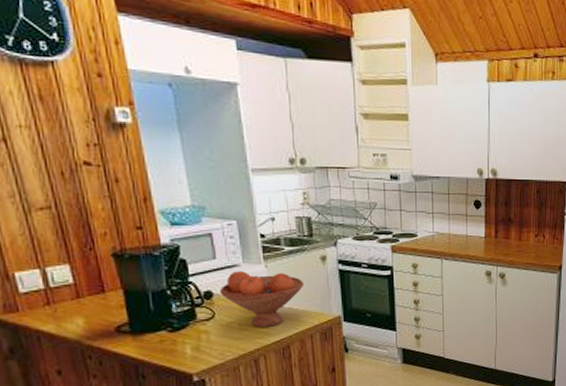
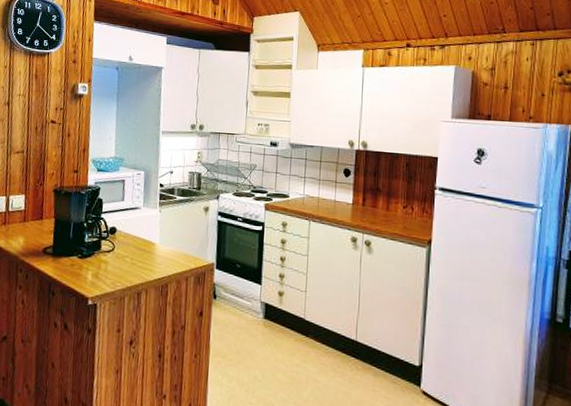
fruit bowl: present [220,271,305,327] -> none [122,213,188,265]

